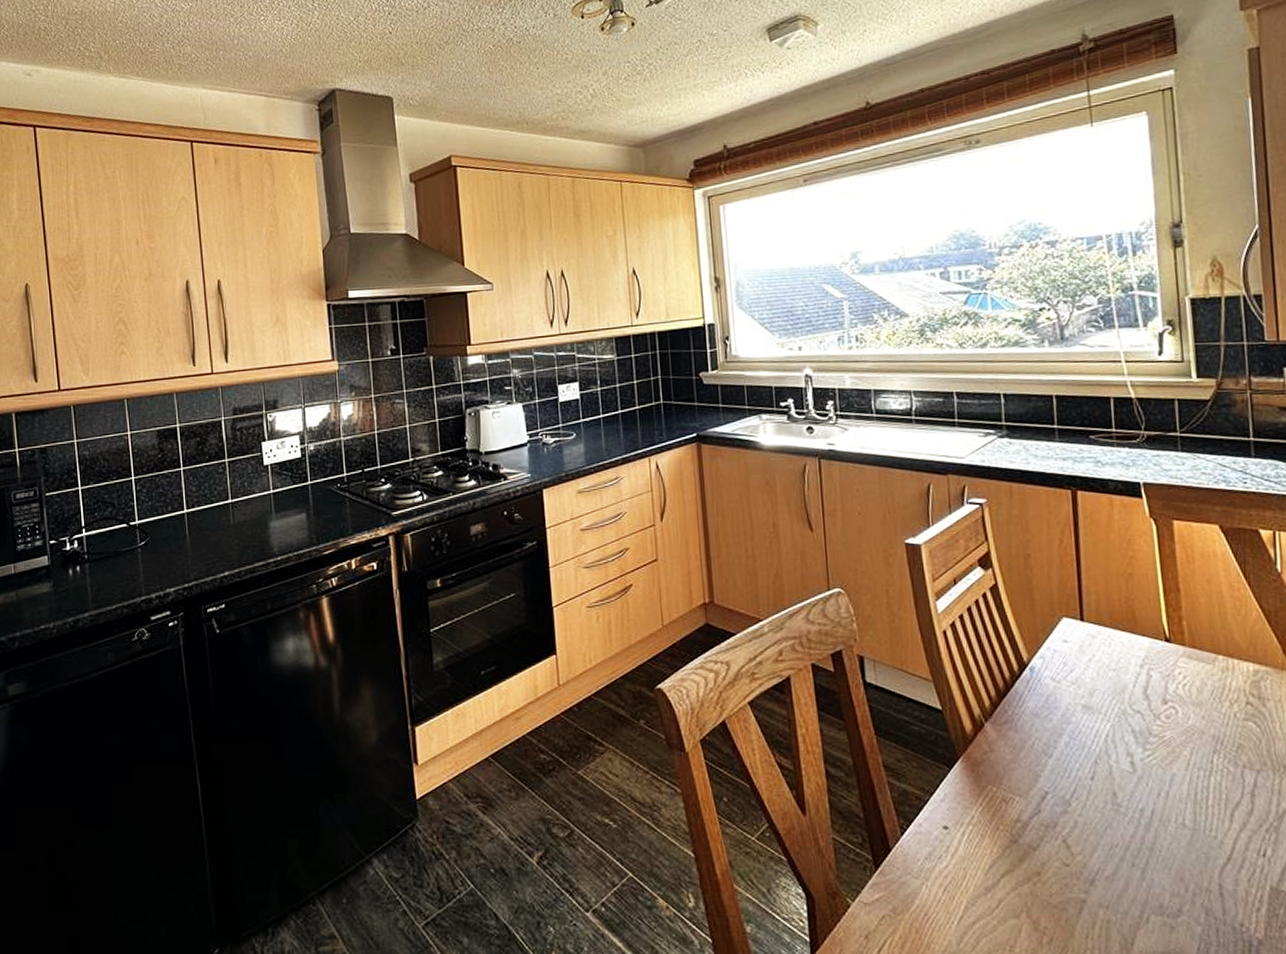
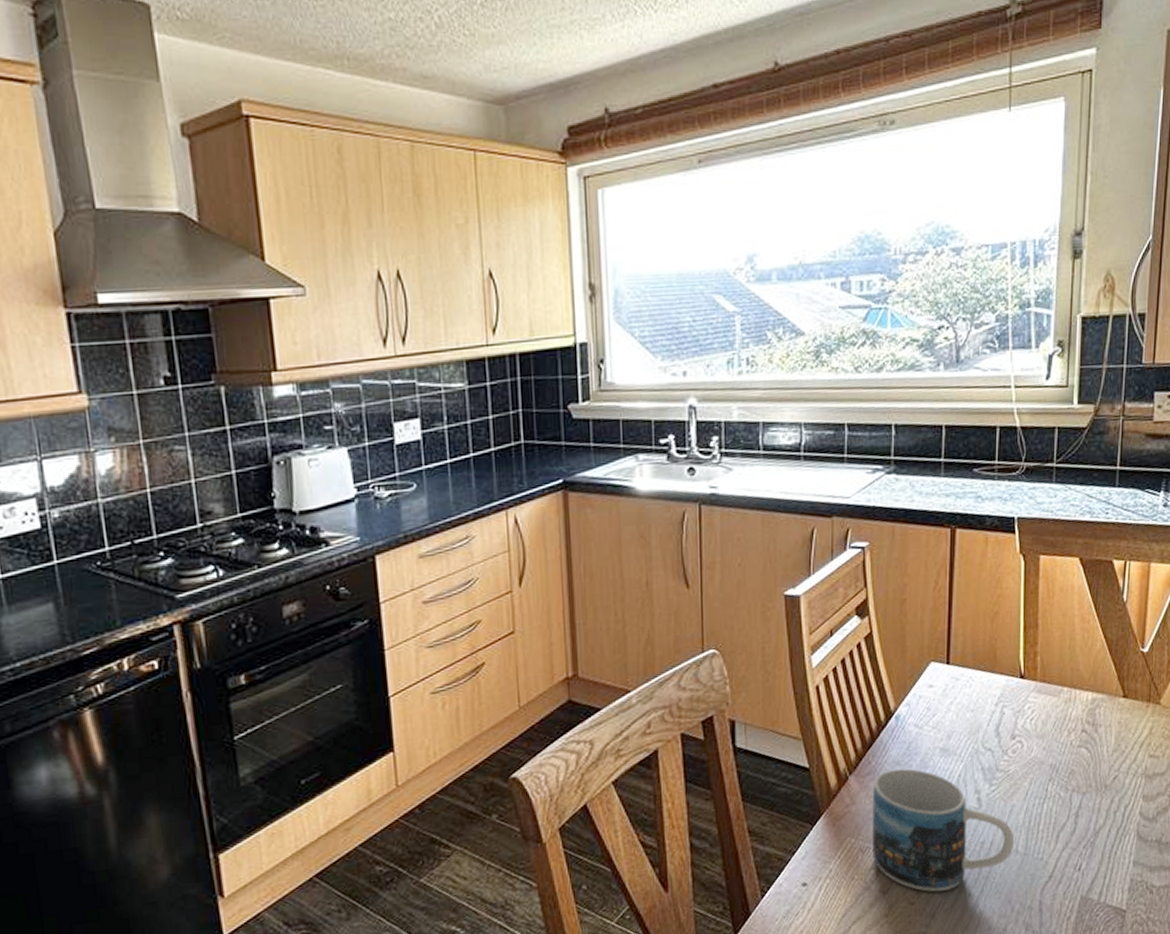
mug: none [1011,722,1179,856] -> present [872,768,1014,892]

